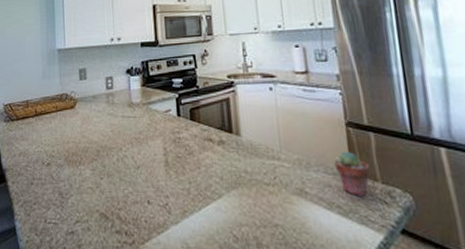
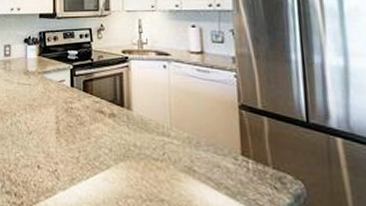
potted succulent: present [334,151,371,198] -> none [224,133,262,181]

